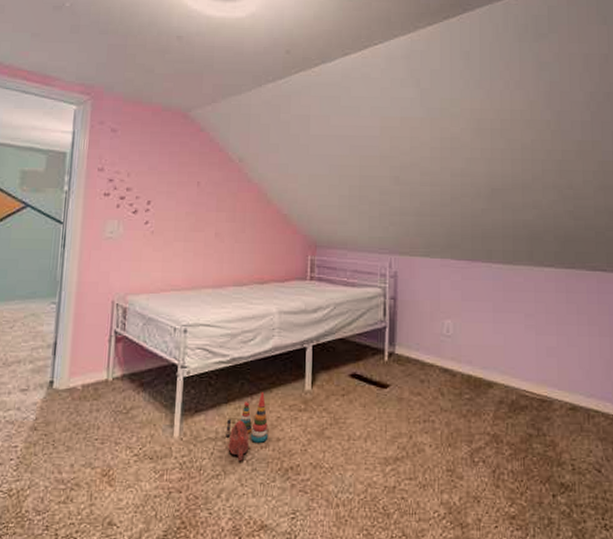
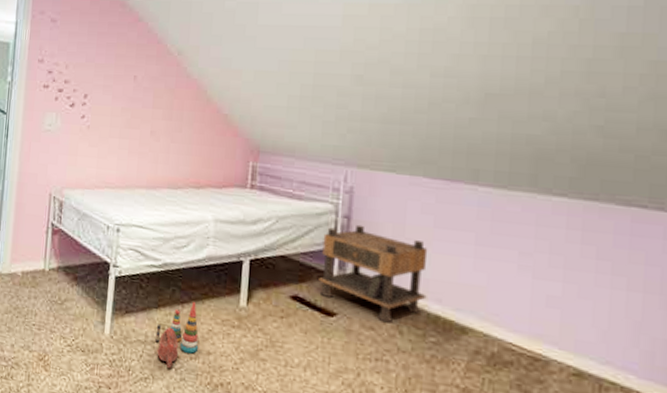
nightstand: none [373,304,460,387] -> present [318,224,428,323]

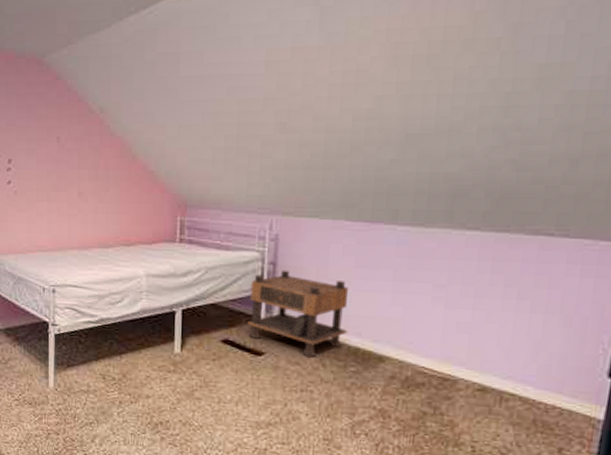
stacking toy: present [155,301,199,368] -> none [97,351,138,412]

